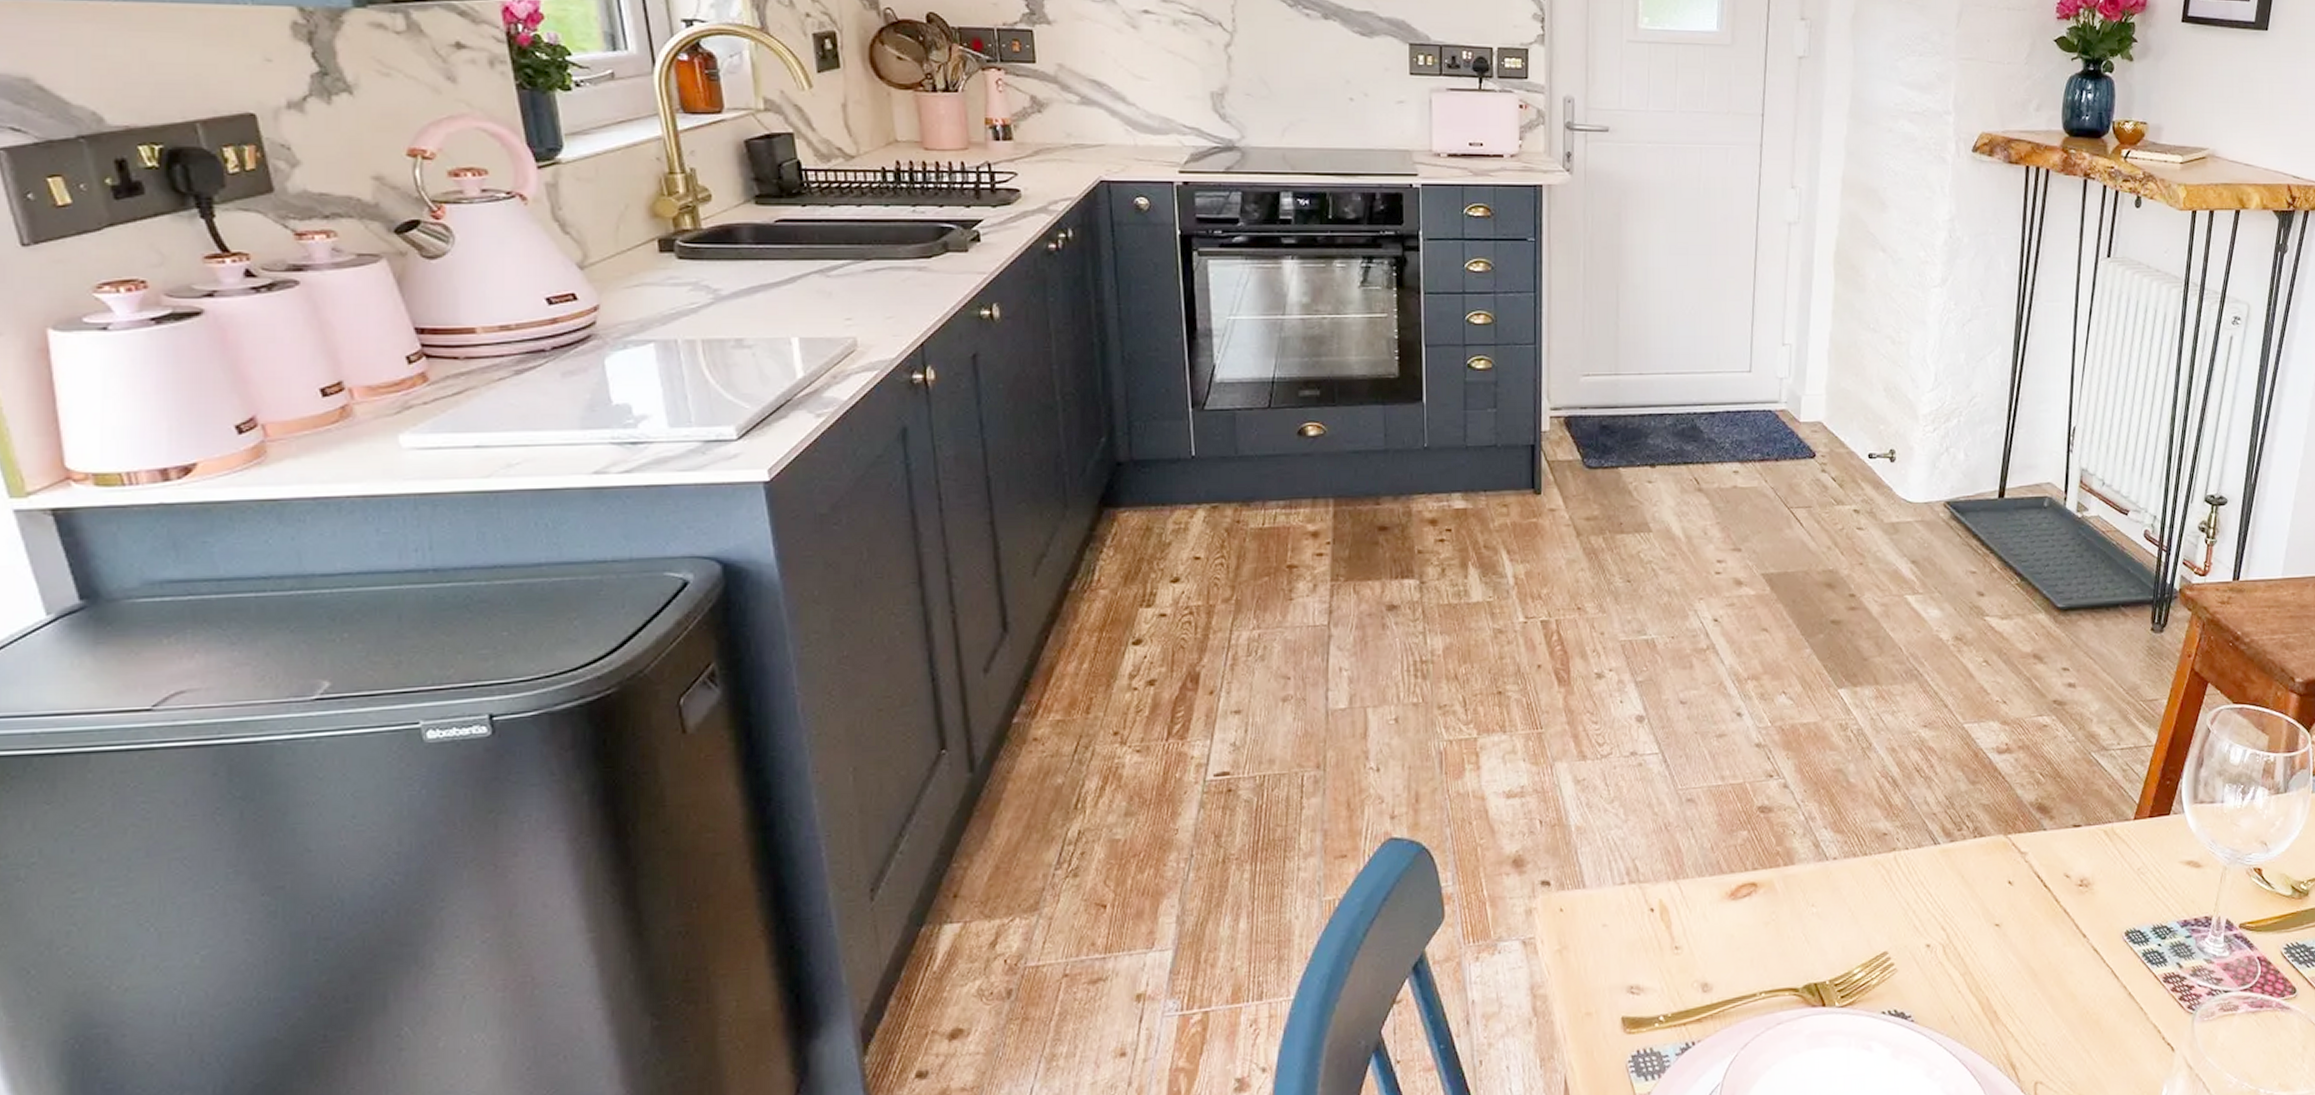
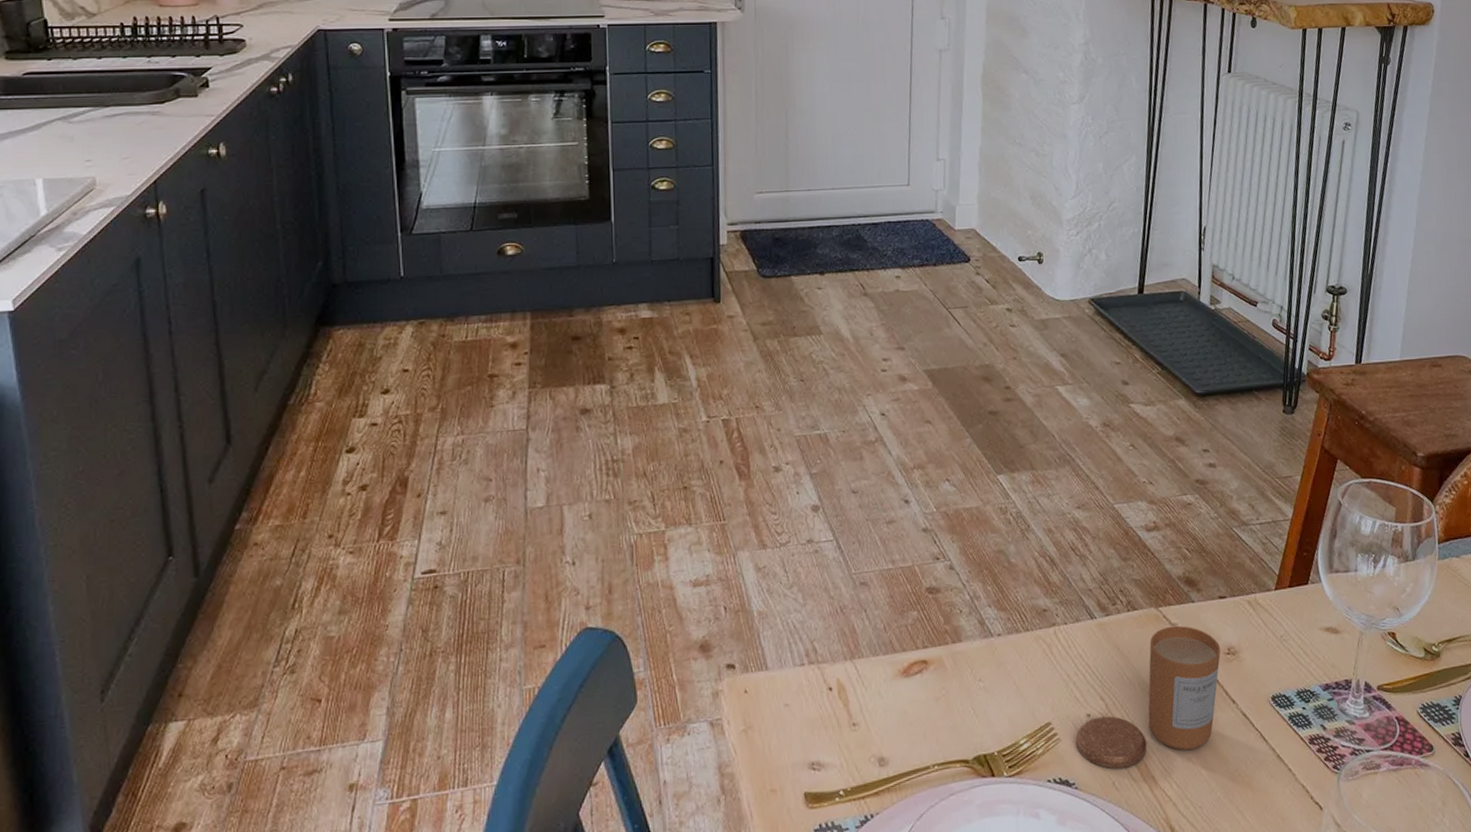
candle: none [1913,854,2073,1002] -> present [1075,625,1221,769]

